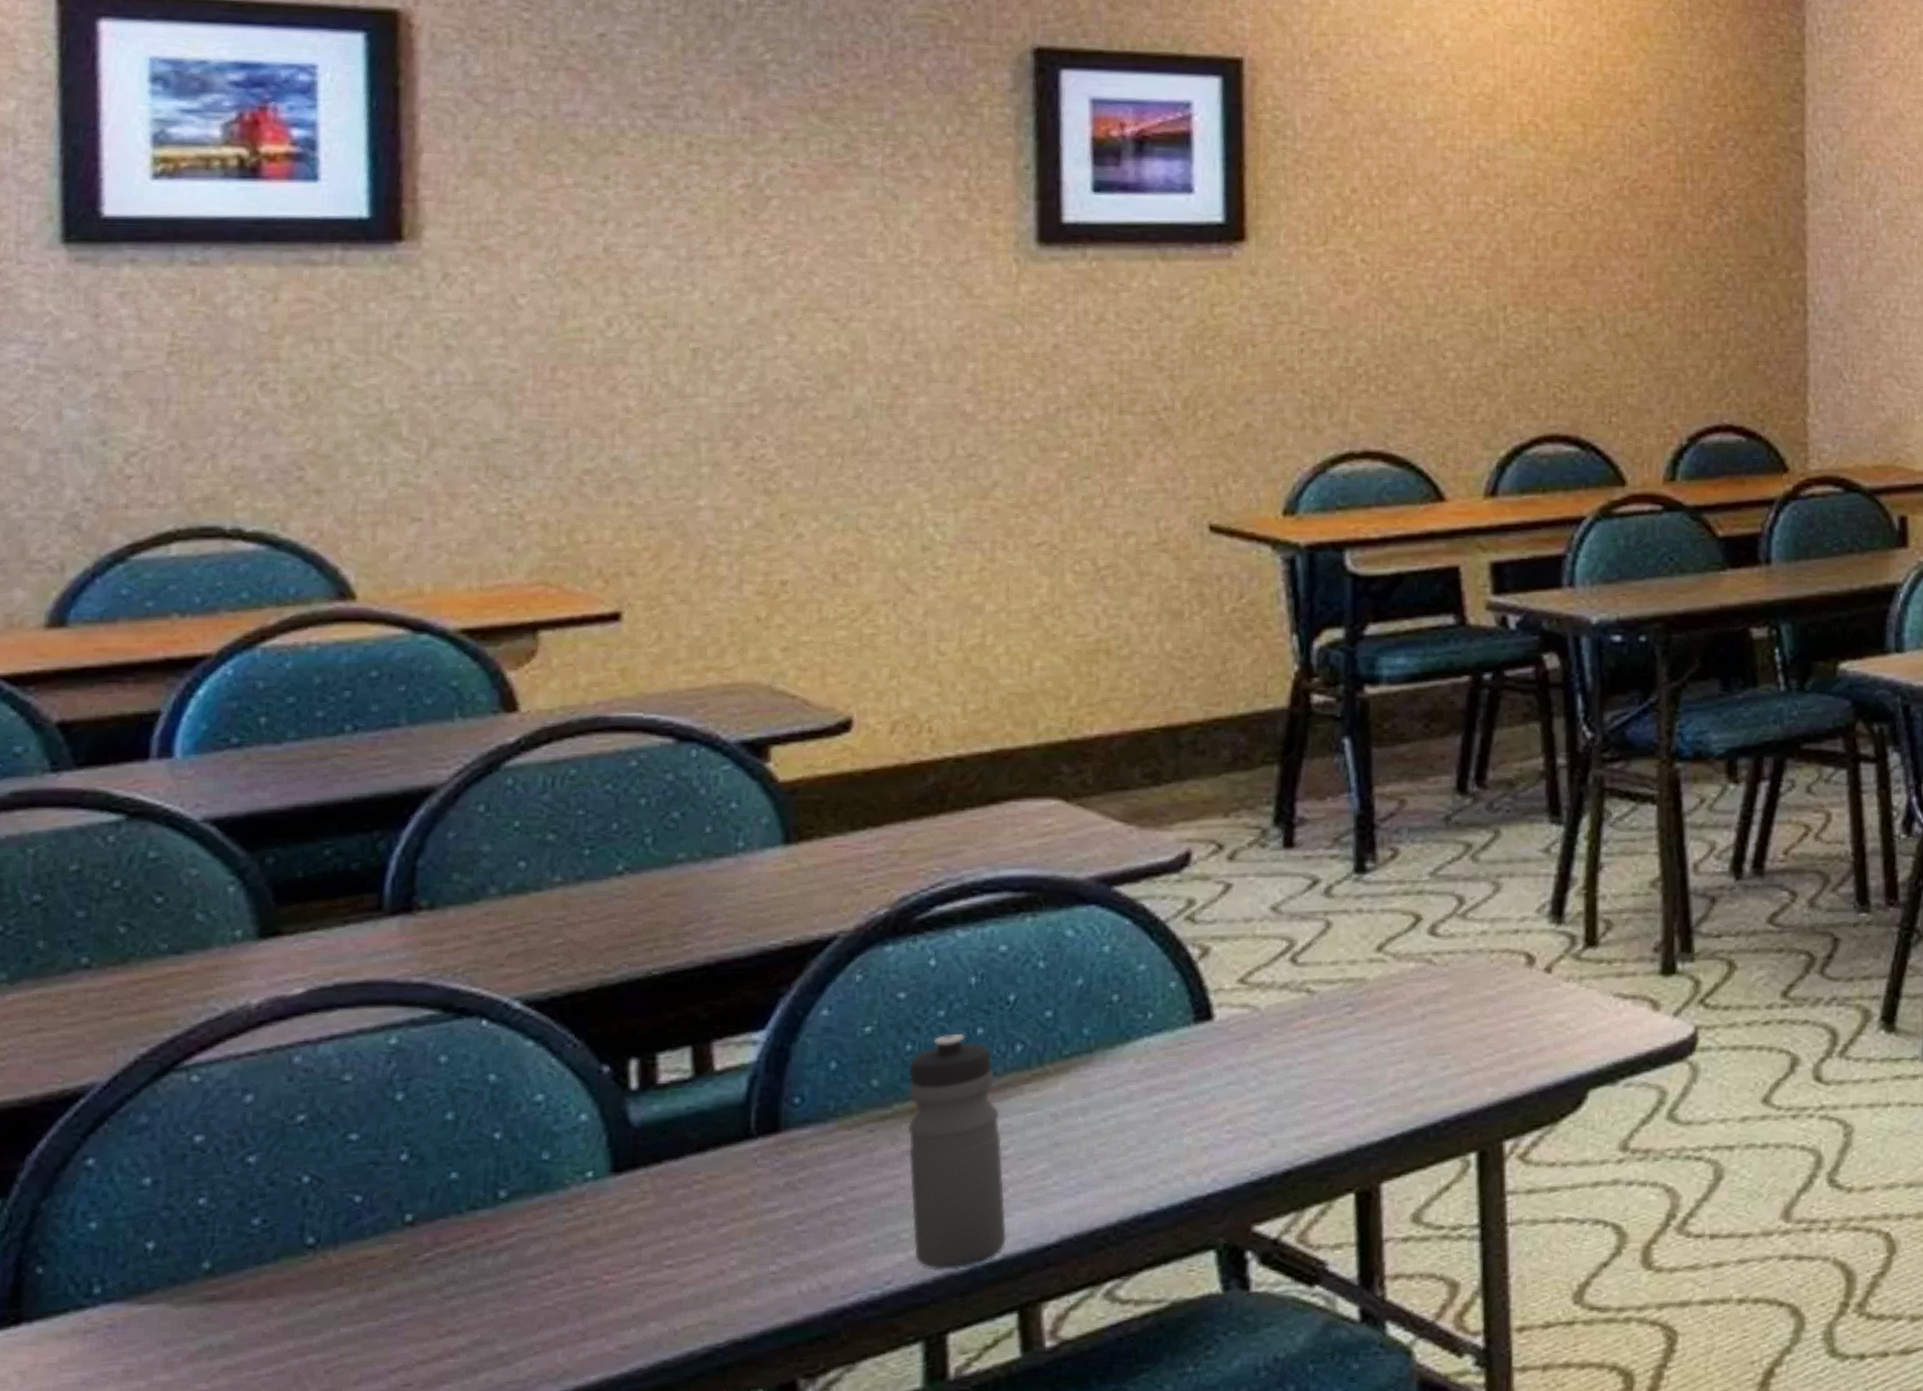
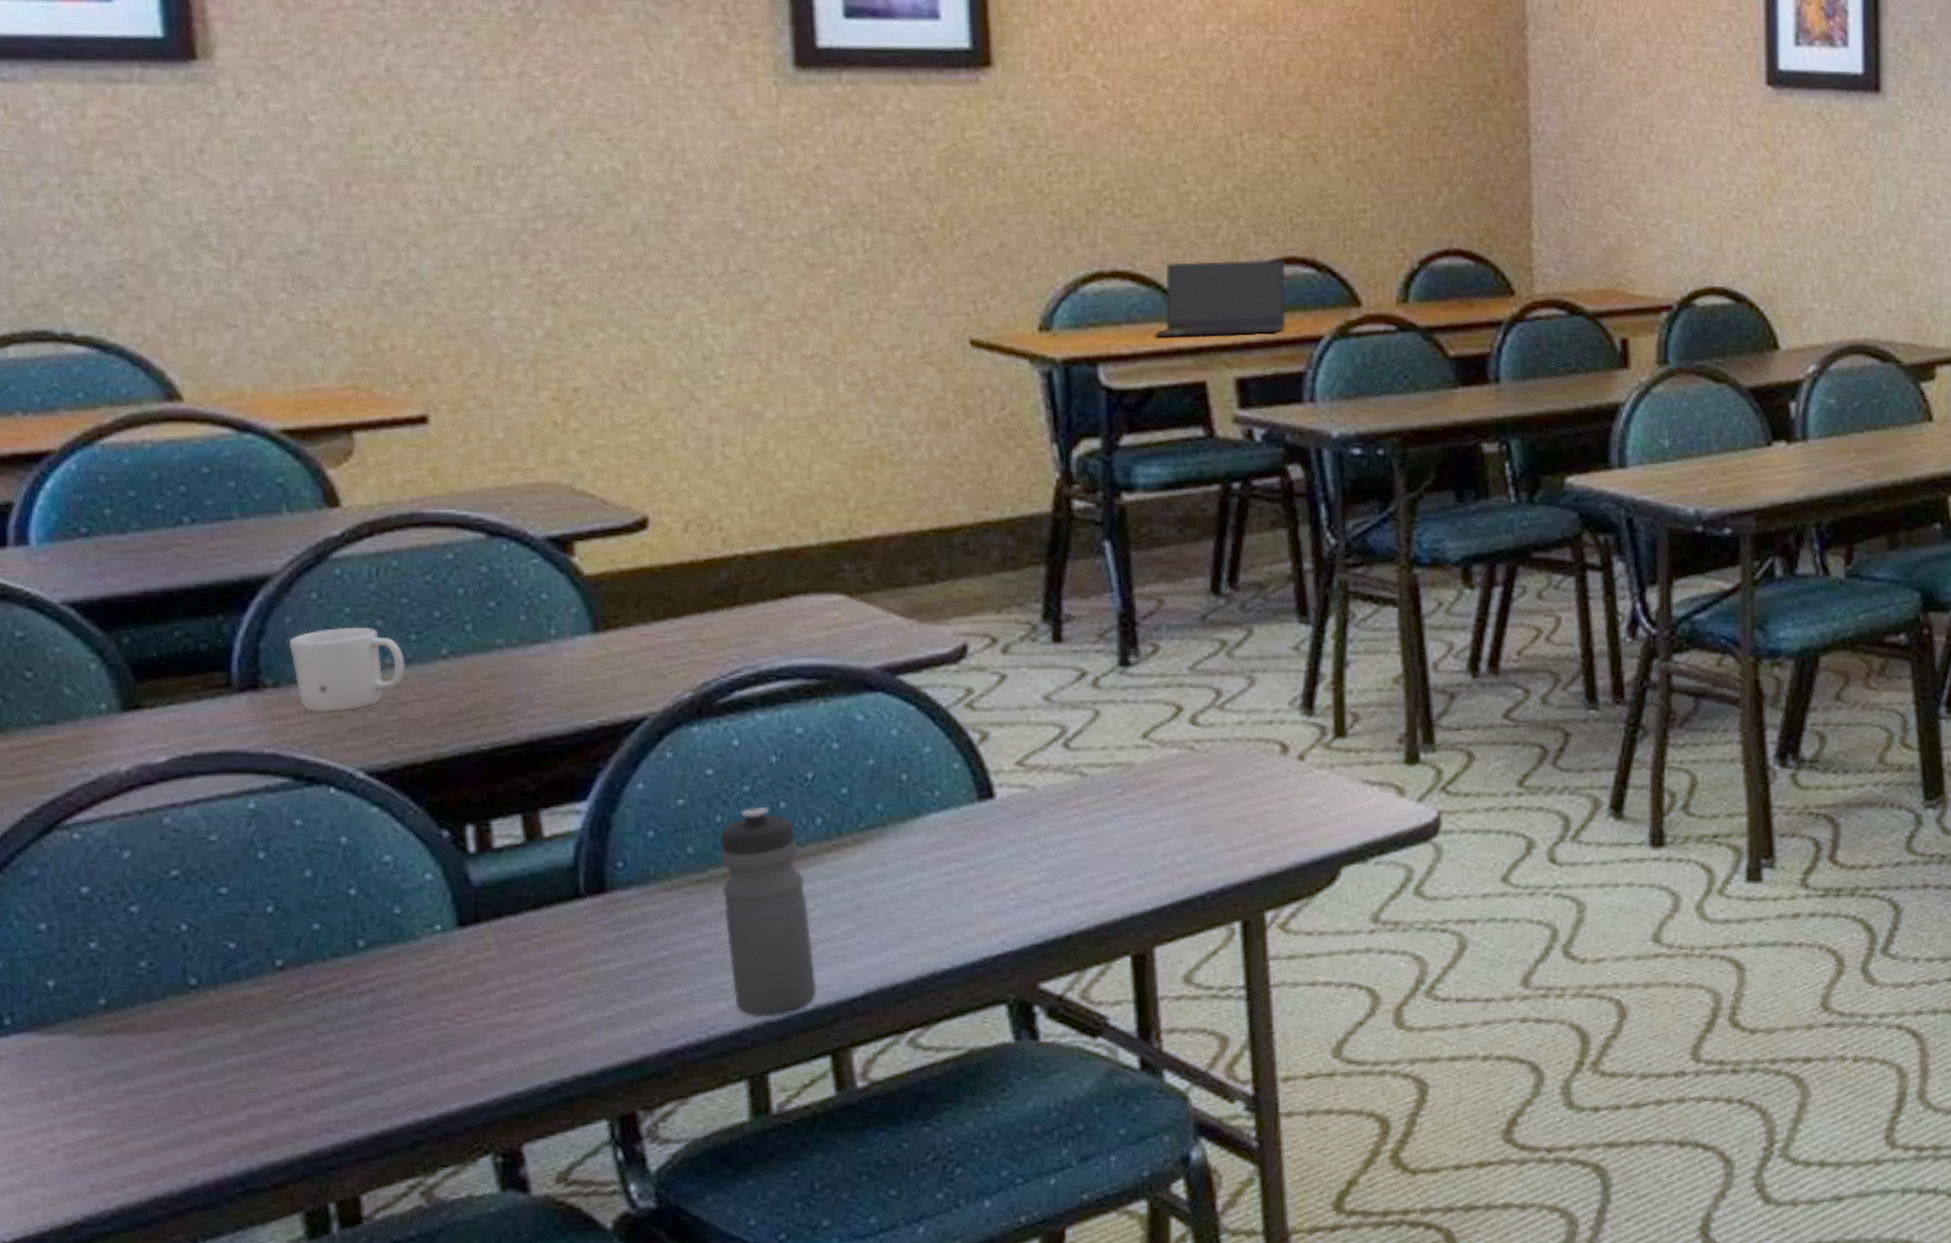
mug: none [449,841,576,938] -> present [288,627,406,714]
laptop: none [1406,438,1546,521] -> present [1154,259,1286,338]

